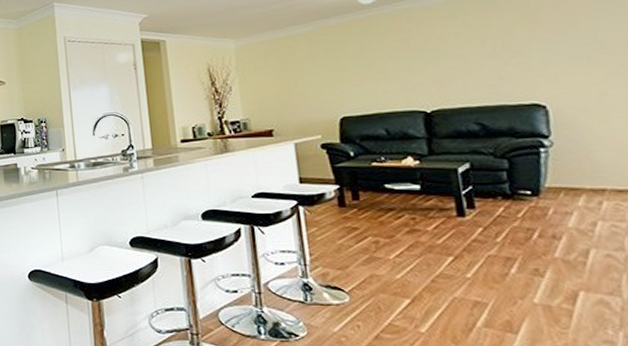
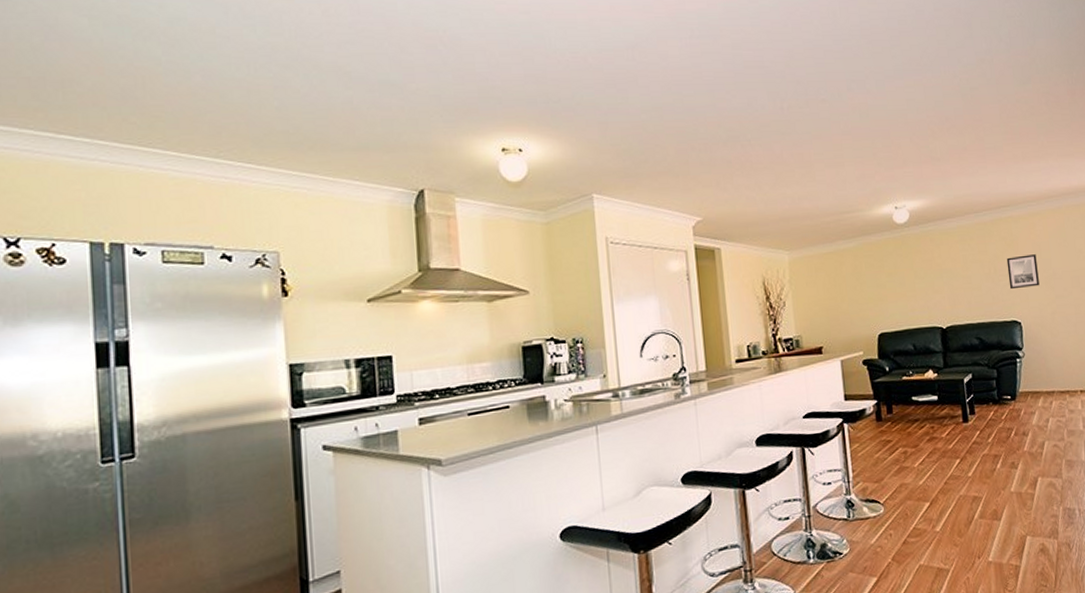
wall art: none [521,25,577,68] -> present [1006,254,1040,290]

